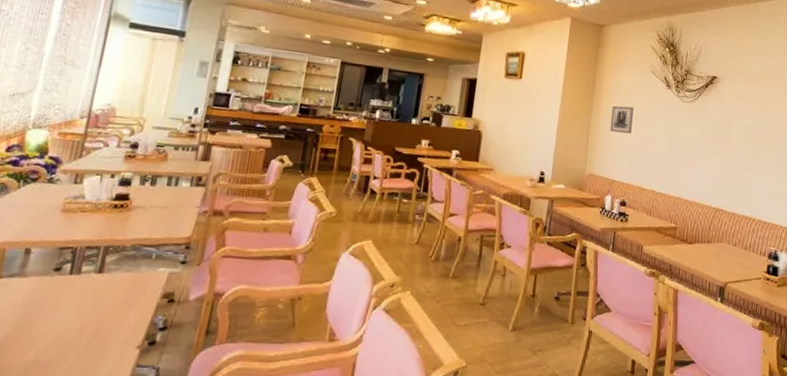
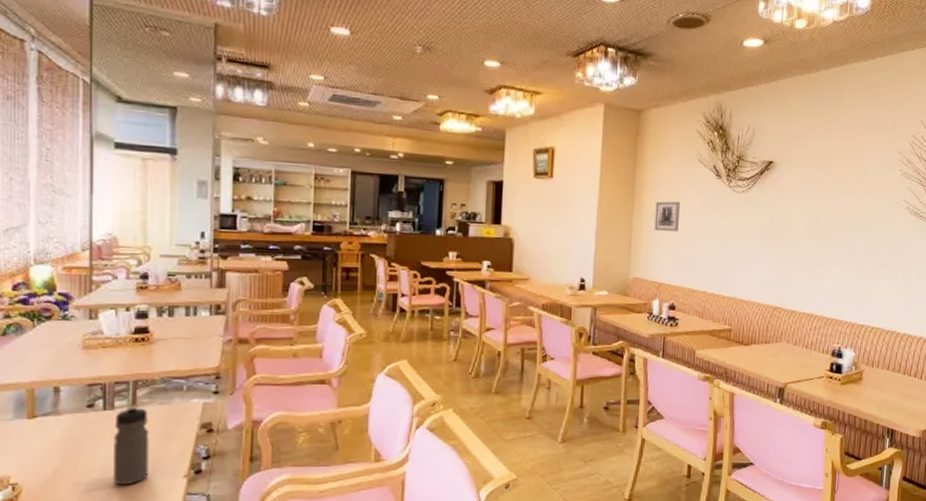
water bottle: none [65,270,113,354] -> present [113,405,150,486]

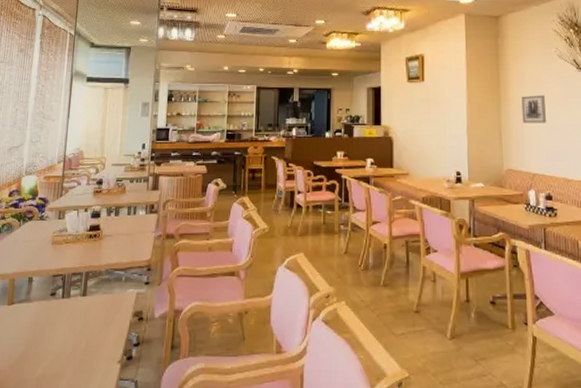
water bottle: present [113,405,150,486] -> none [64,294,95,369]

